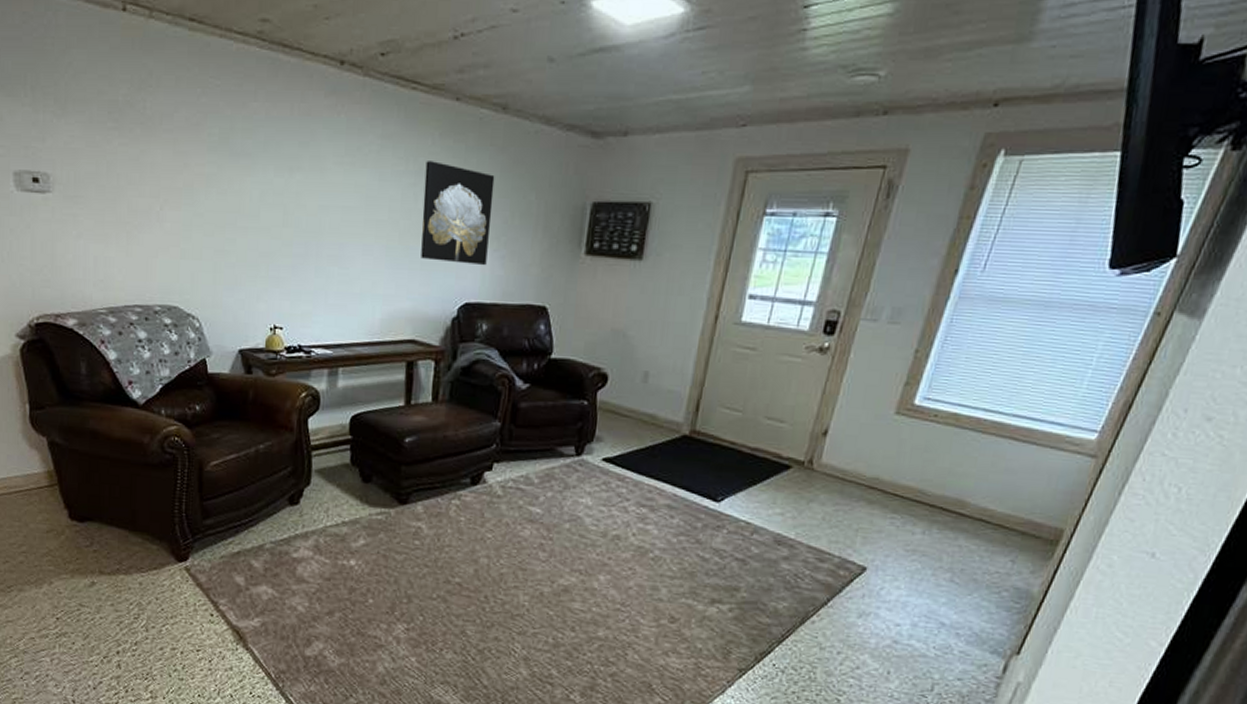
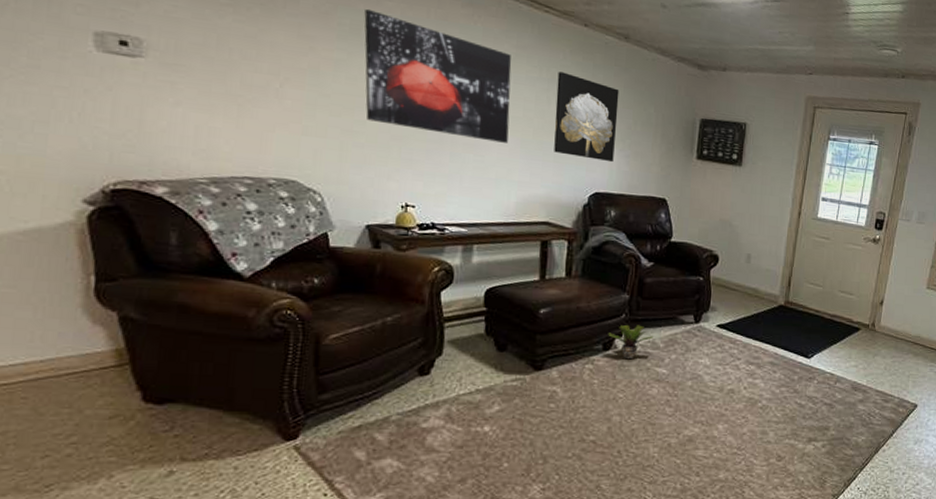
wall art: none [231,113,377,252] -> present [364,8,512,143]
potted plant: none [476,457,527,496] -> present [608,325,653,360]

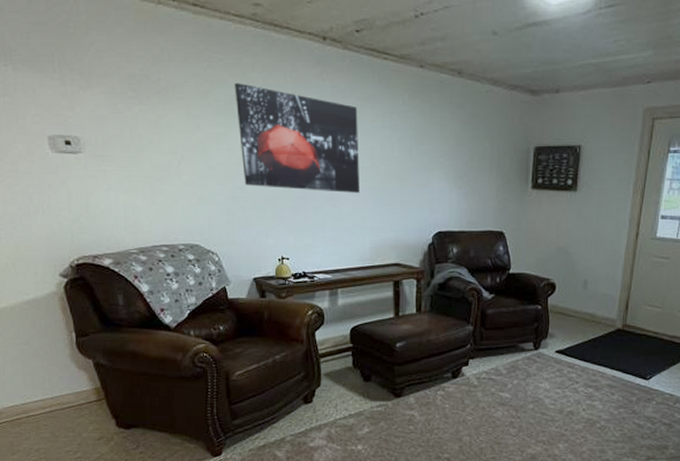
wall art: present [554,71,619,163] -> none [398,117,456,201]
potted plant: present [608,325,653,360] -> none [456,354,496,386]

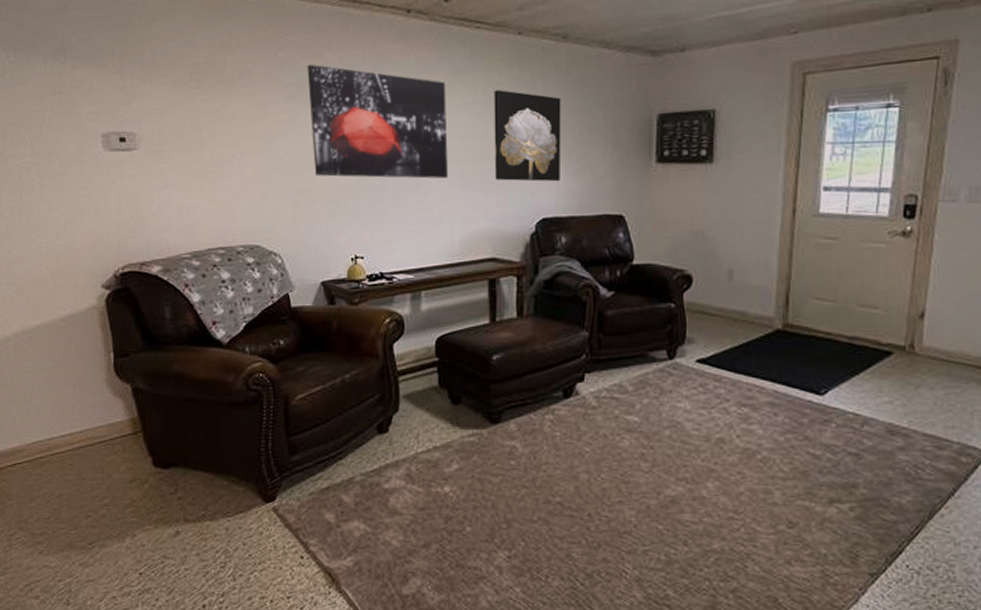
wall art: none [398,117,456,201] -> present [494,90,562,182]

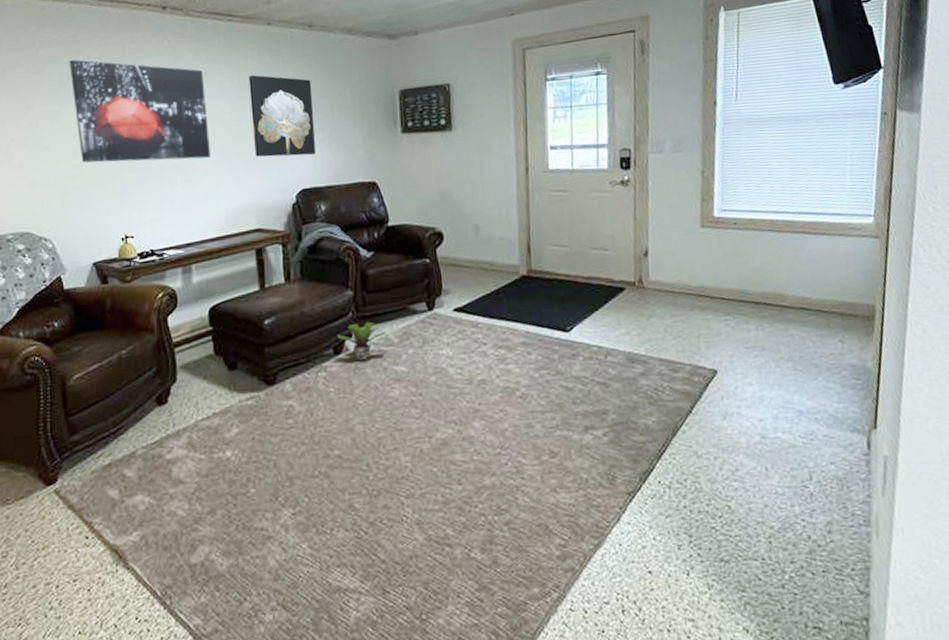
potted plant: none [568,366,620,407] -> present [337,321,385,362]

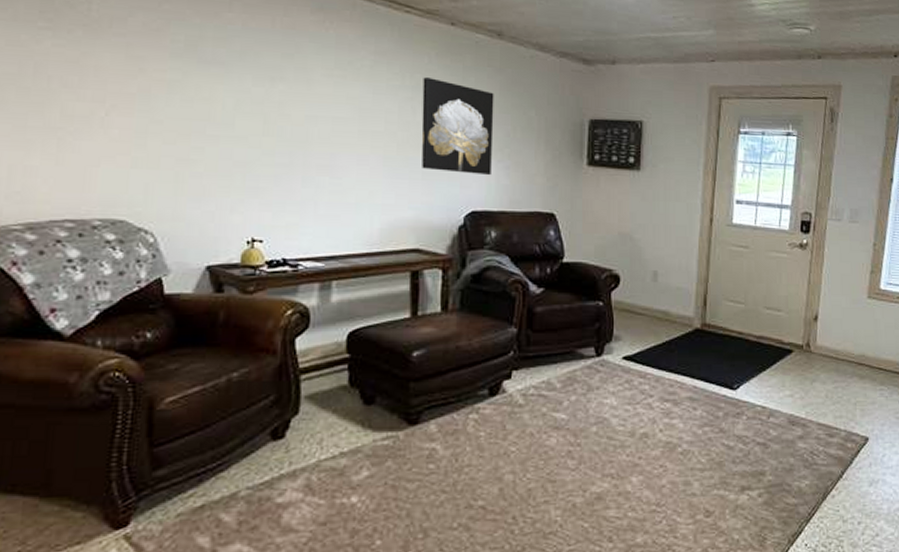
wall art: present [69,59,210,163] -> none [200,22,370,162]
potted plant: present [337,321,385,362] -> none [494,363,548,405]

